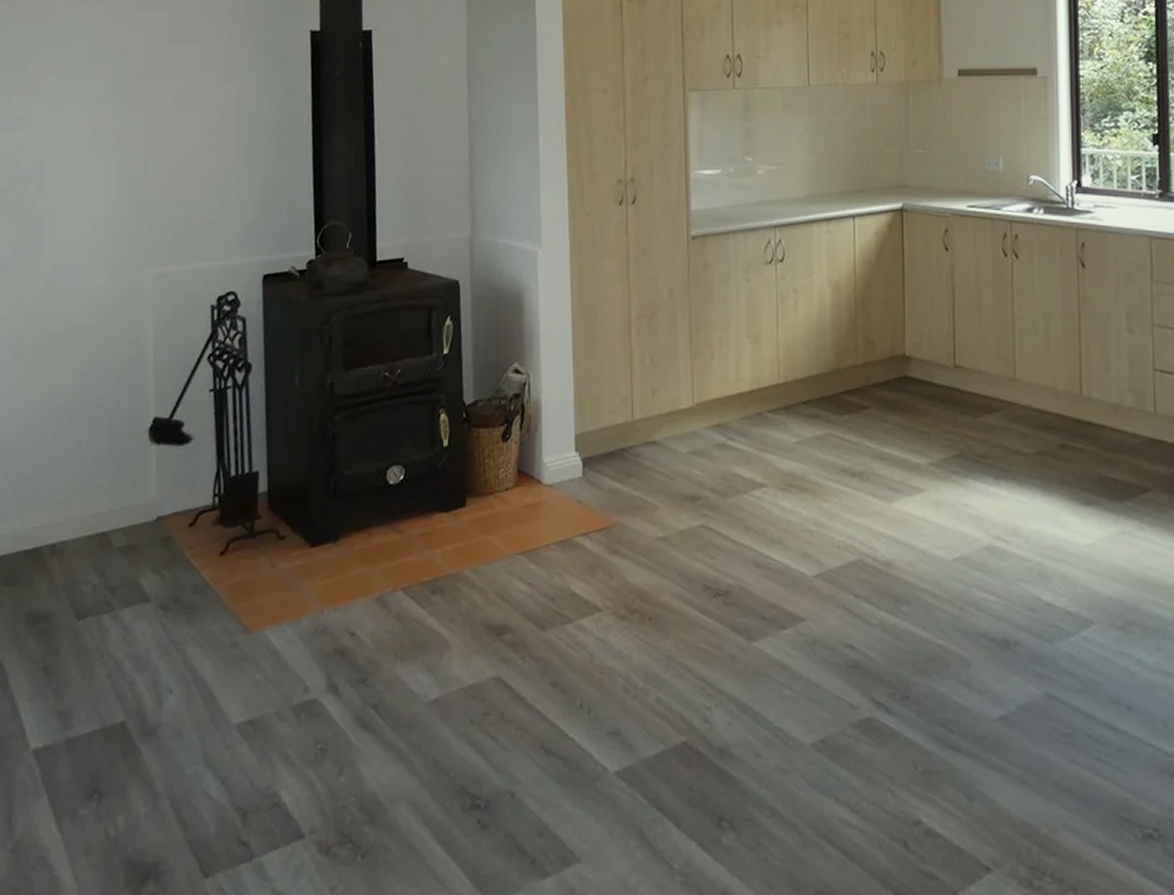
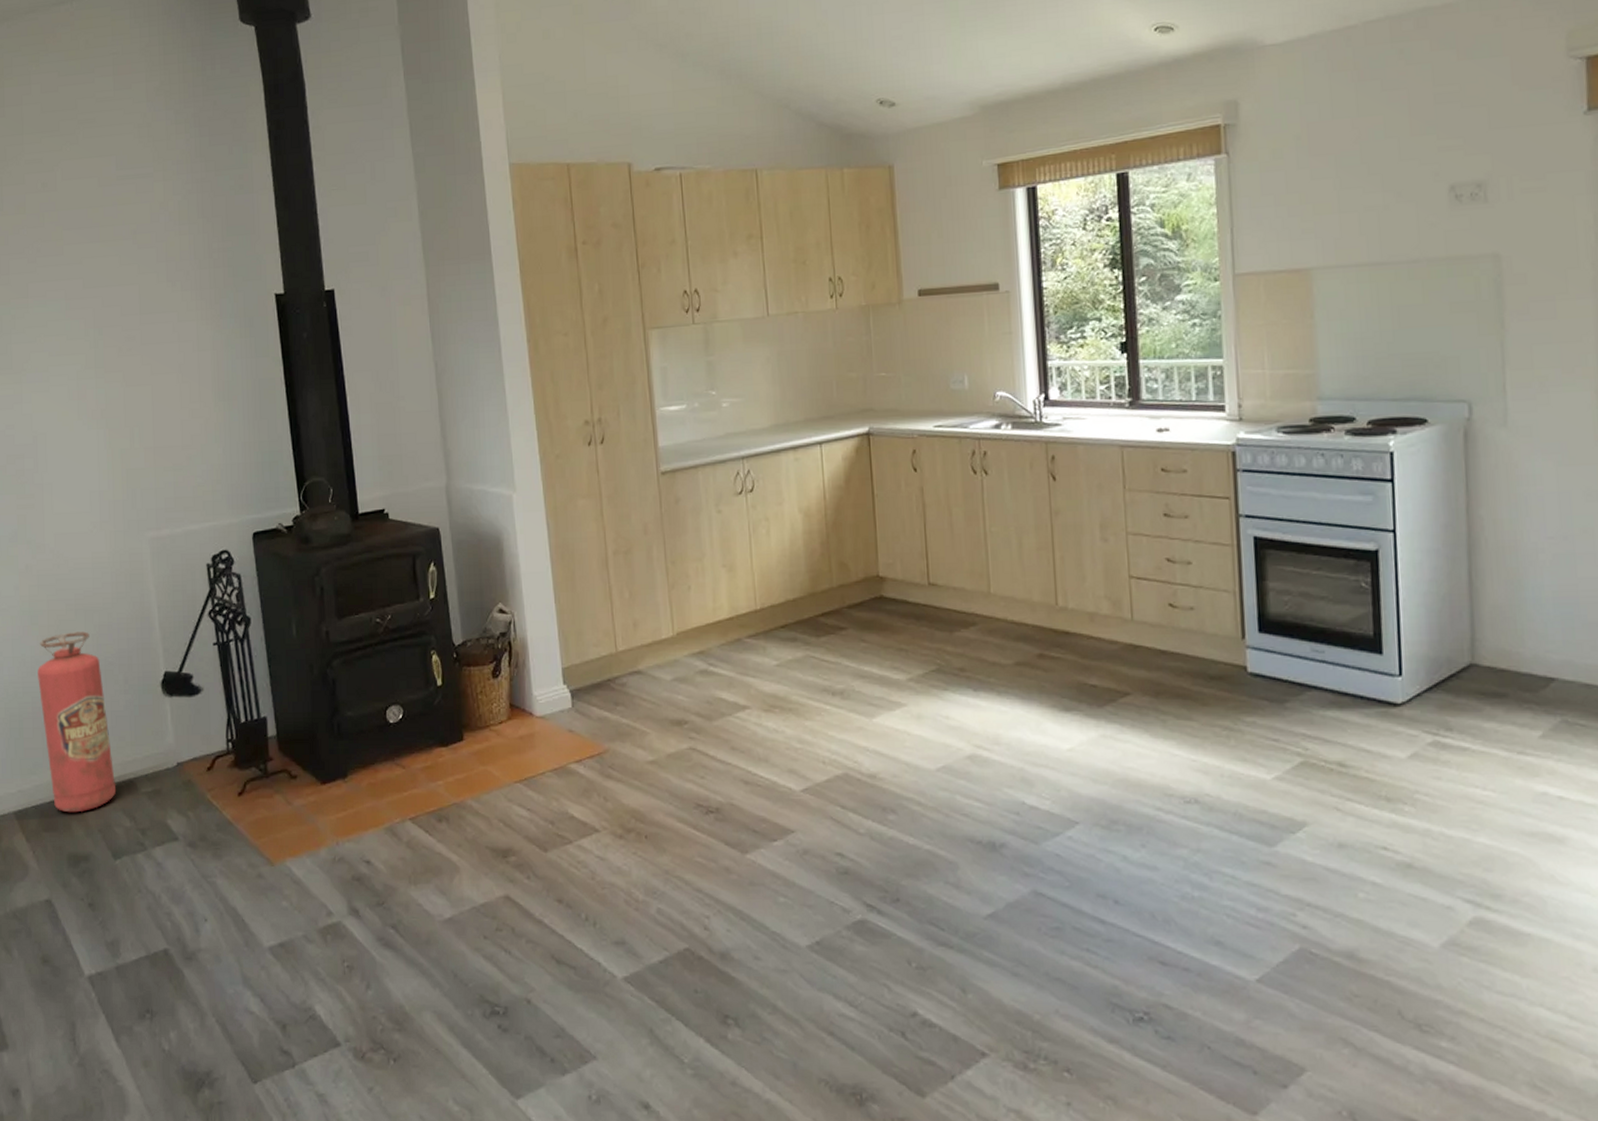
fire extinguisher: none [15,369,88,567] -> present [37,631,117,813]

